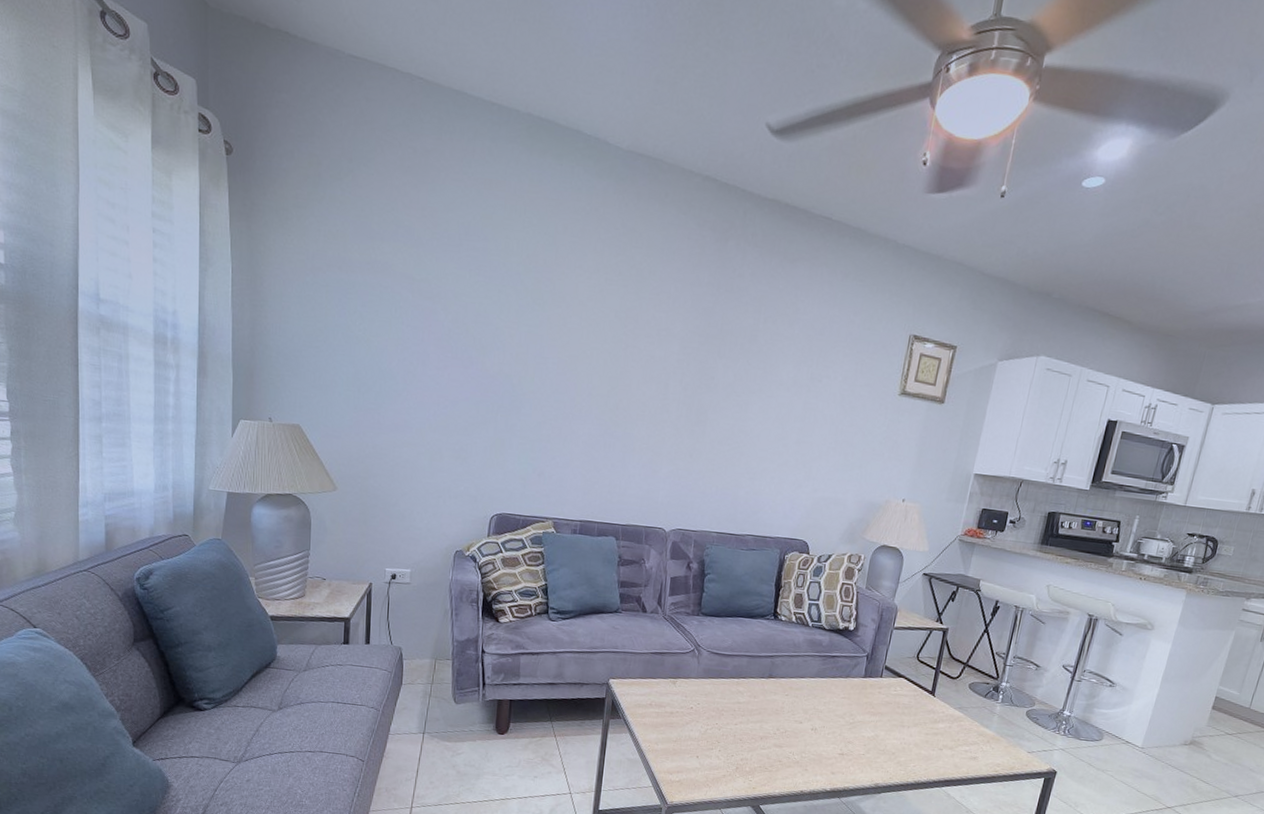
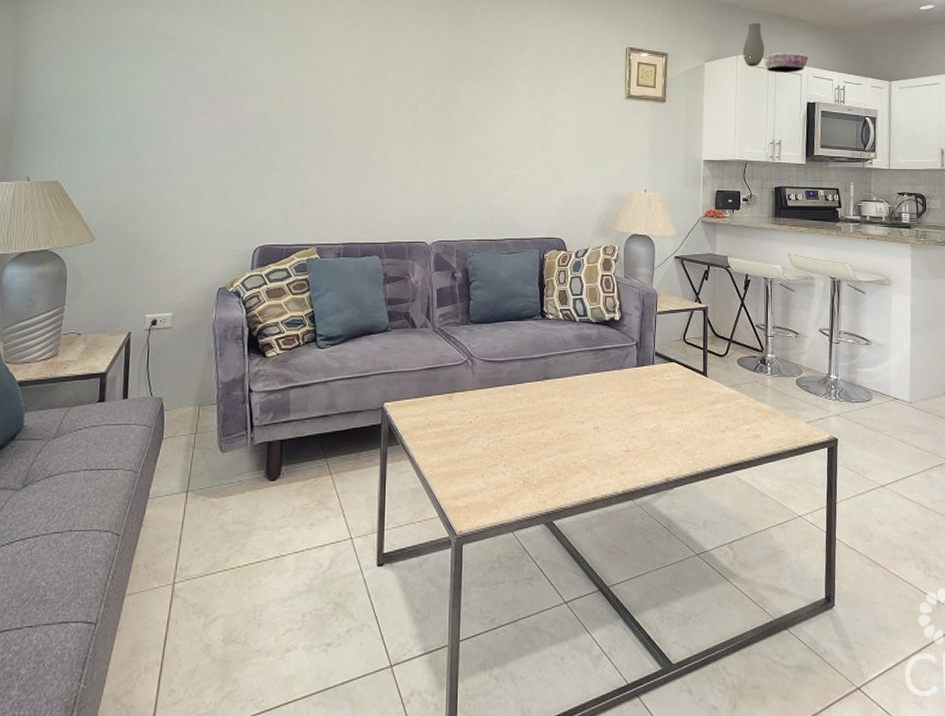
vase: none [1044,317,1074,372] -> present [743,22,765,67]
decorative basket: none [1068,357,1122,383] -> present [764,52,809,73]

